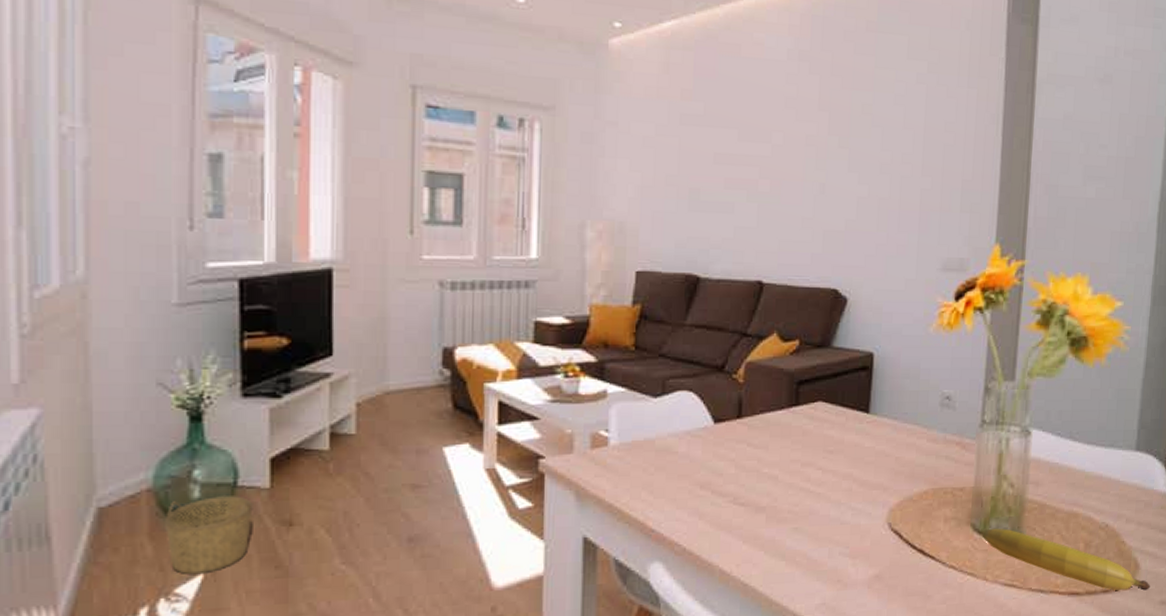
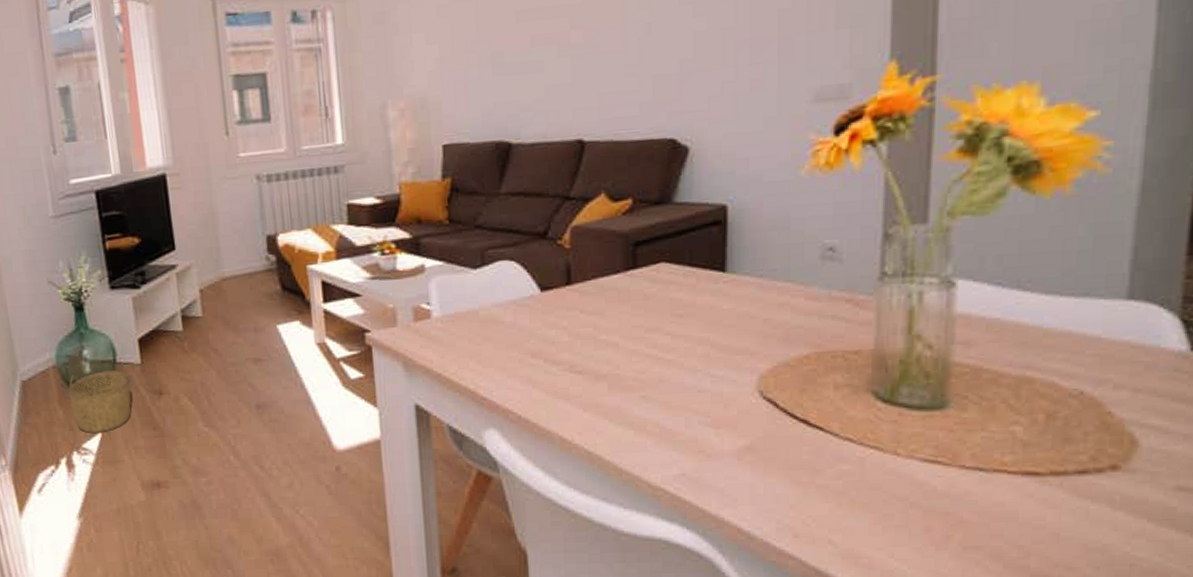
fruit: present [982,528,1151,591] -> none [888,396,1159,473]

